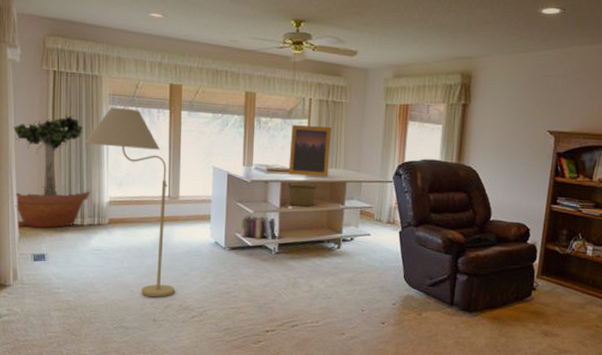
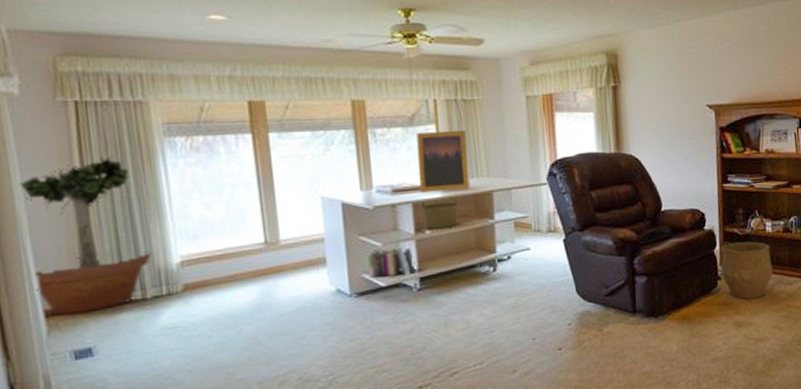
floor lamp: present [85,107,175,297] -> none [134,138,290,375]
basket: none [536,257,588,313] -> present [720,241,774,299]

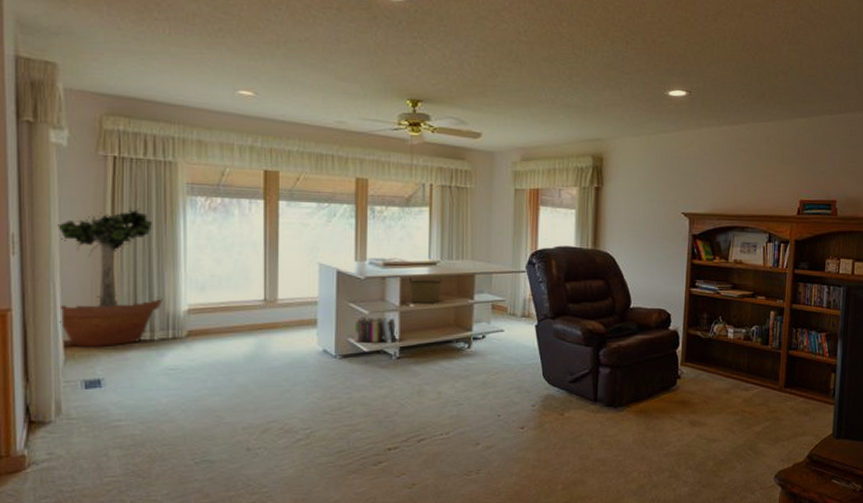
picture frame: present [416,131,470,193] -> none [408,214,456,270]
basket: present [720,241,774,299] -> none [681,343,732,400]

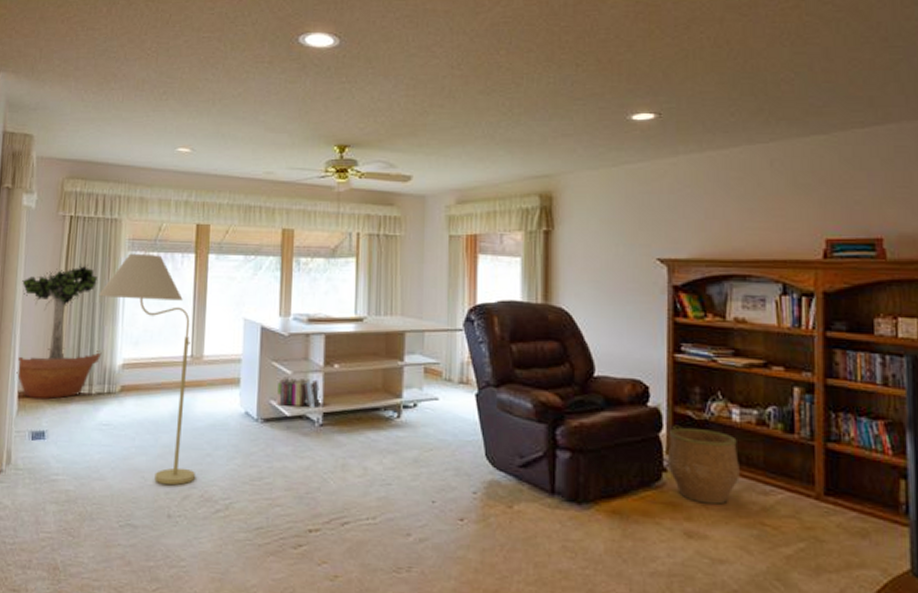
floor lamp: none [155,198,274,420] -> present [99,253,195,485]
basket: present [409,277,442,303] -> none [334,334,369,364]
basket: none [681,343,732,400] -> present [667,425,741,505]

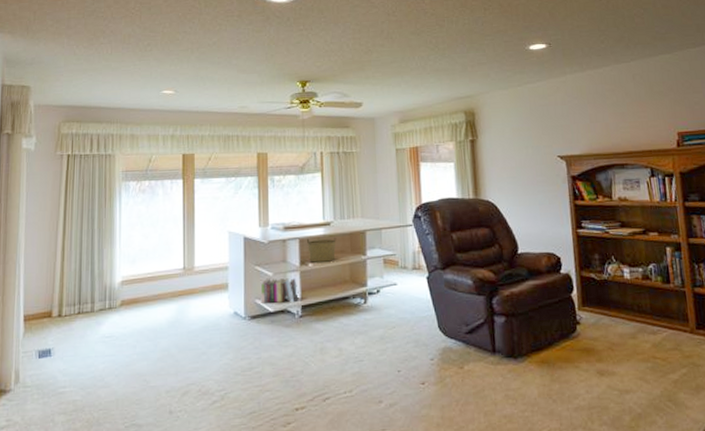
potted tree: present [16,263,102,399] -> none [22,195,102,320]
floor lamp: present [99,253,195,485] -> none [97,182,192,384]
basket: none [334,334,369,364] -> present [307,238,336,263]
basket: present [667,425,741,505] -> none [579,286,635,347]

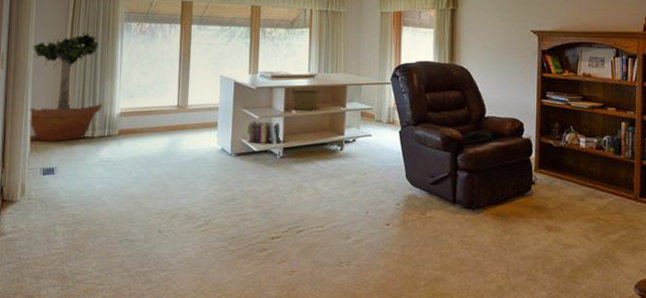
potted tree: none [22,195,102,320] -> present [29,32,103,141]

